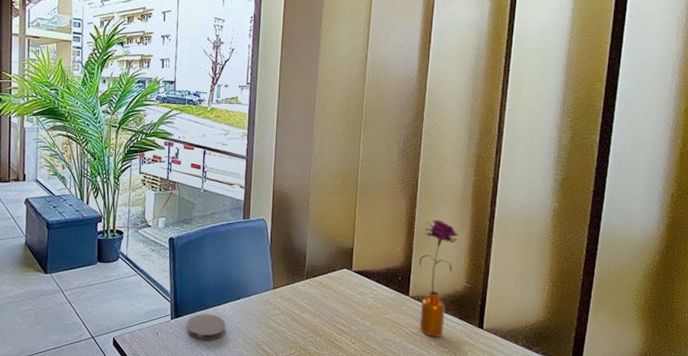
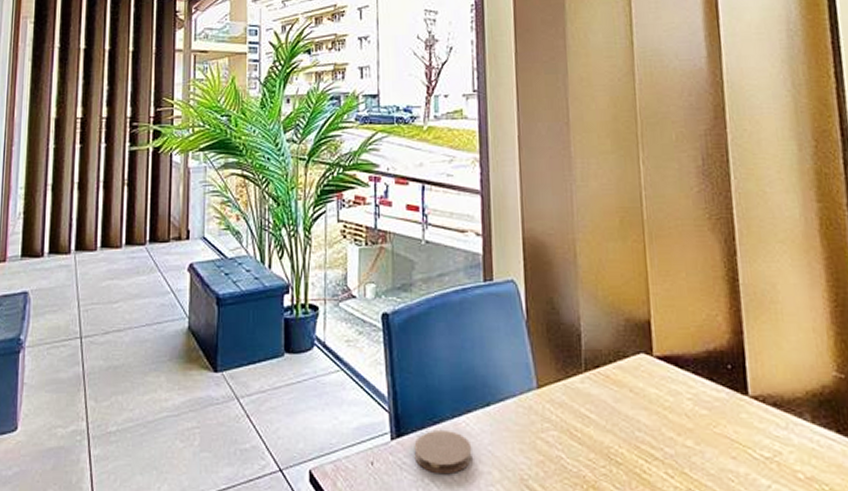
flower: present [419,220,459,338] -> none [754,271,815,466]

